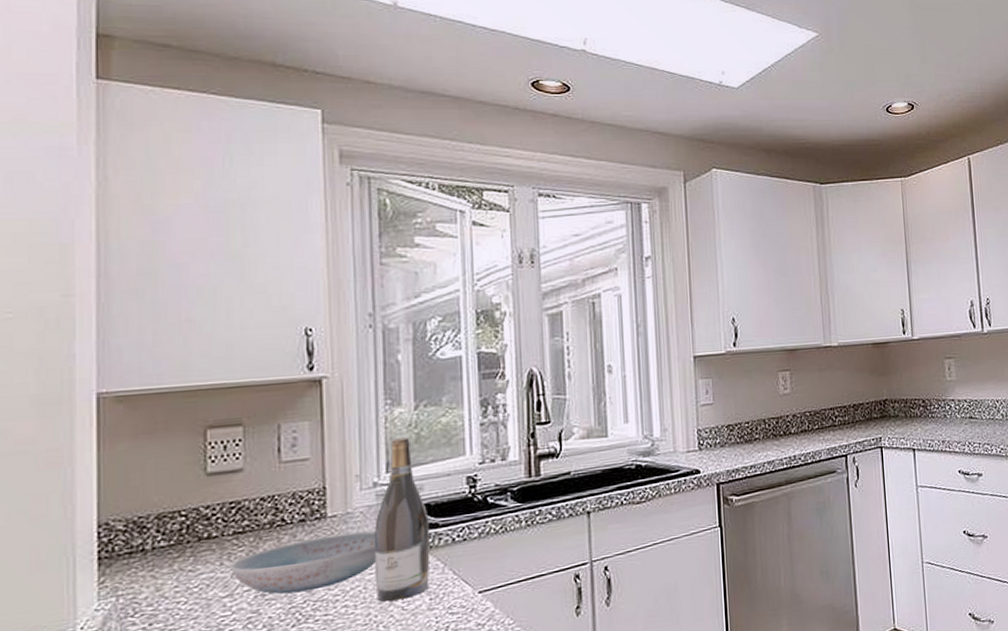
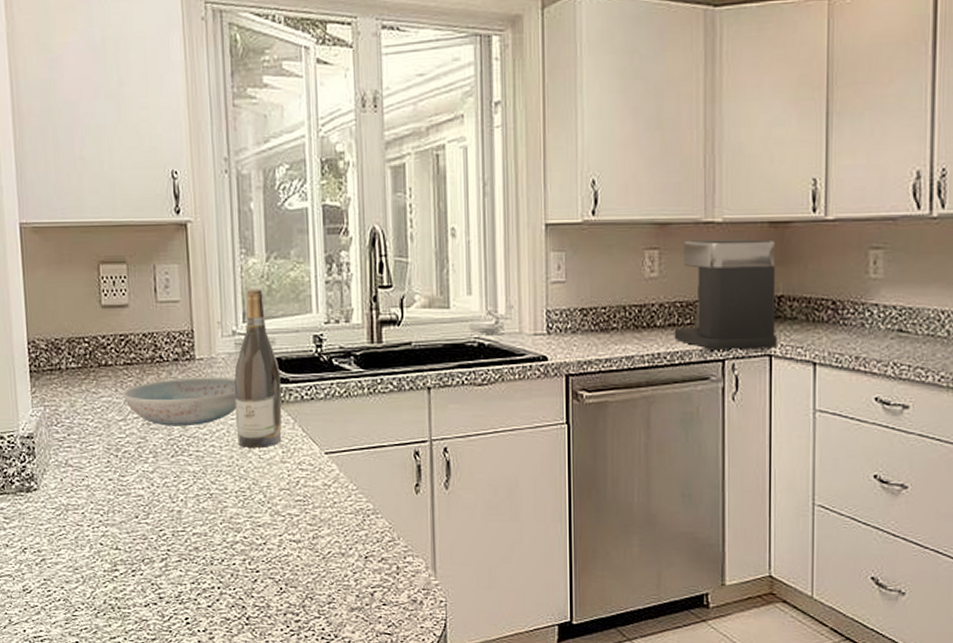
coffee maker: none [806,357,886,449] -> present [674,239,777,351]

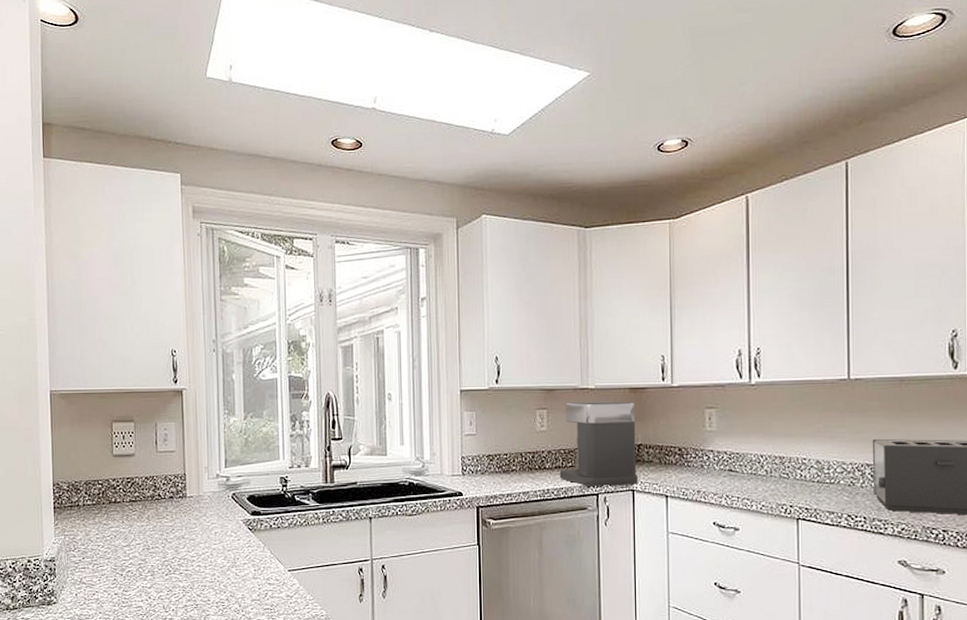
dish: present [123,377,236,427] -> none [128,511,219,551]
wine bottle: present [233,289,282,448] -> none [217,441,255,567]

